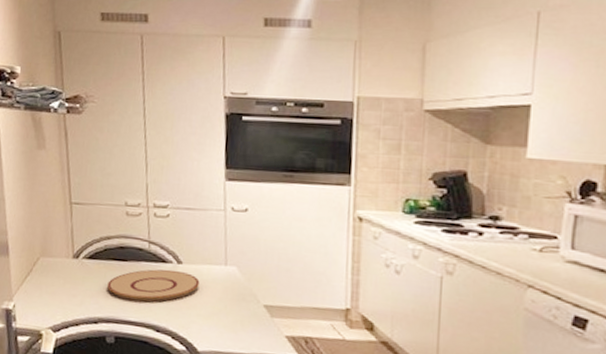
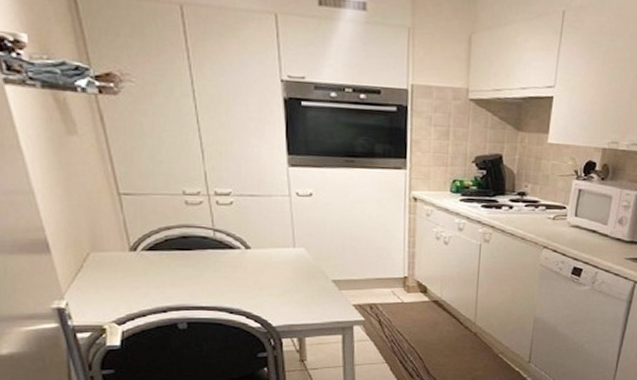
plate: present [107,269,200,302] -> none [173,255,270,288]

